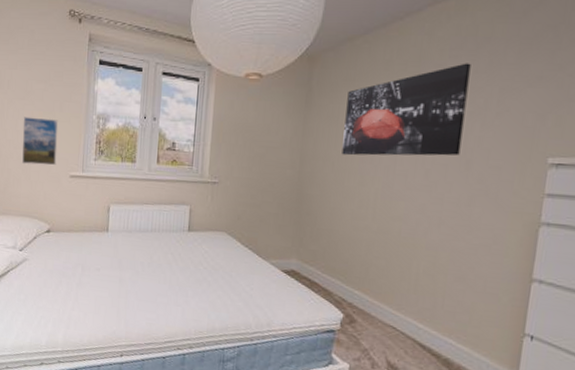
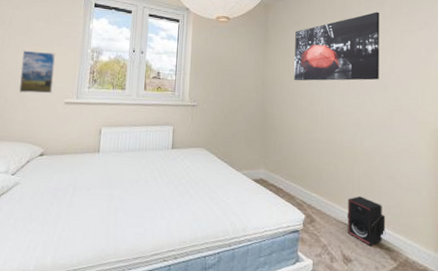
stereo: none [395,297,448,356] -> present [347,196,386,246]

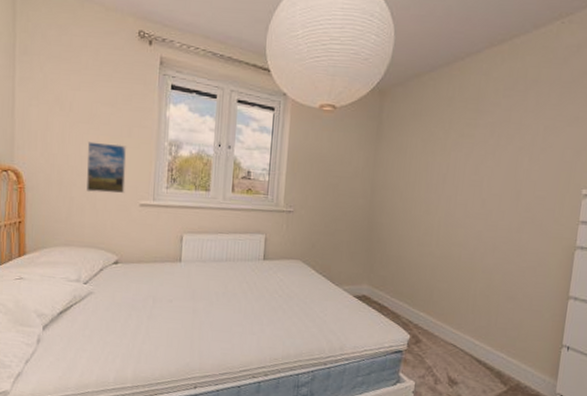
wall art: present [294,12,380,81] -> none [409,102,521,187]
stereo: present [347,196,386,246] -> none [455,317,501,369]

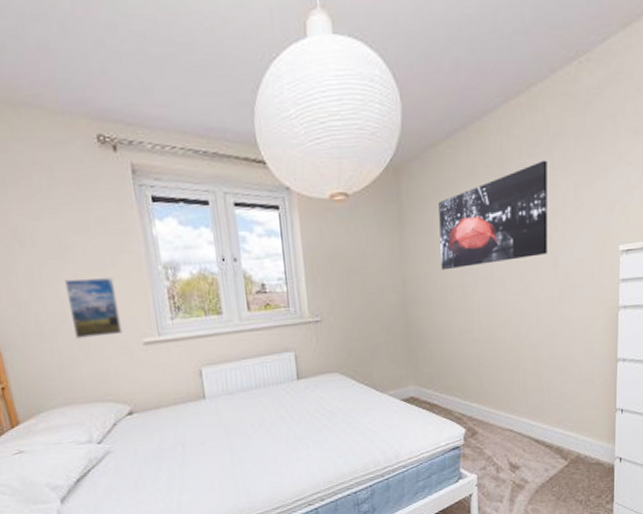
wall art: none [409,102,521,187] -> present [439,160,547,271]

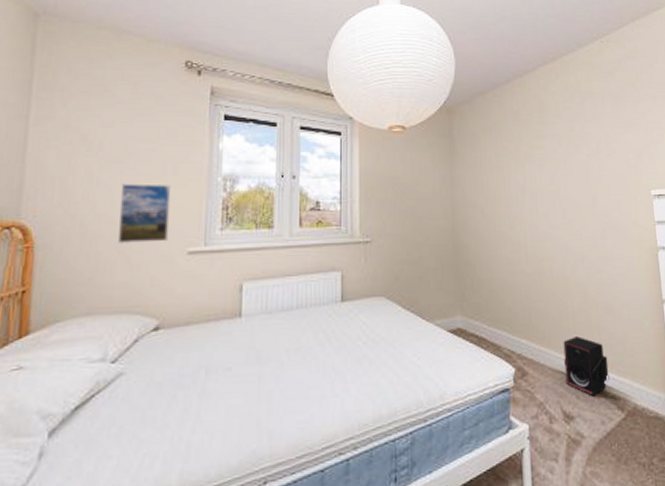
wall art: present [439,160,547,271] -> none [486,113,587,201]
stereo: none [513,398,556,449] -> present [563,336,610,397]

